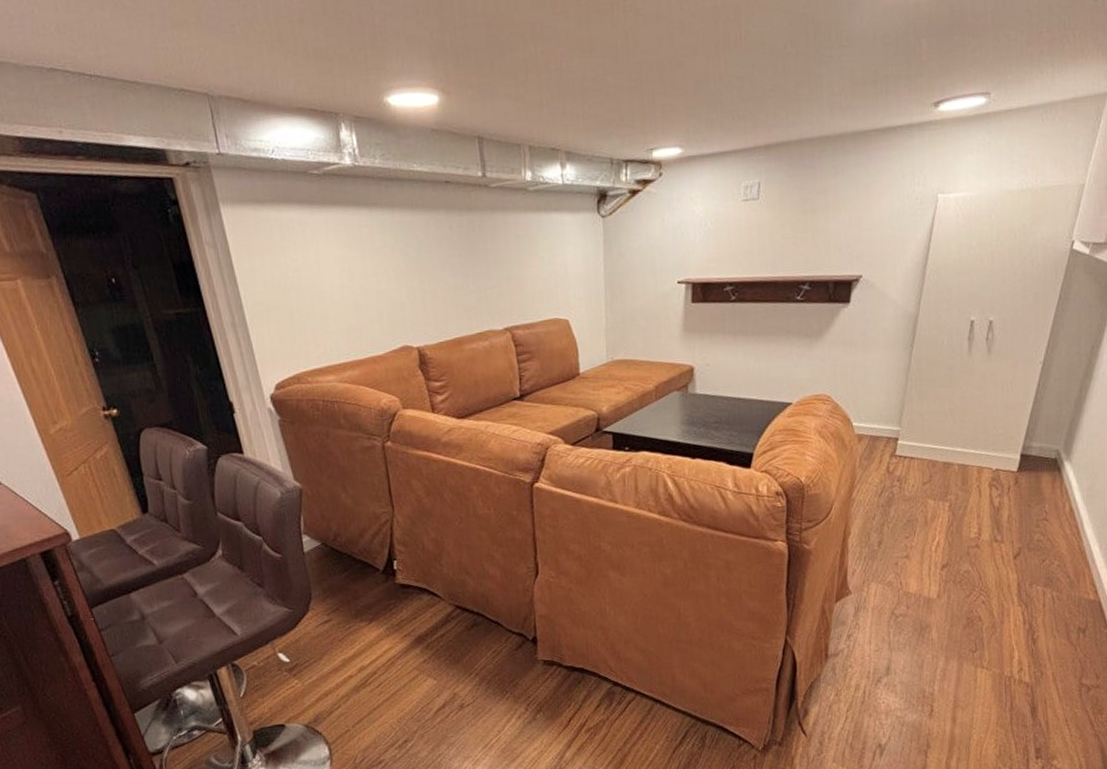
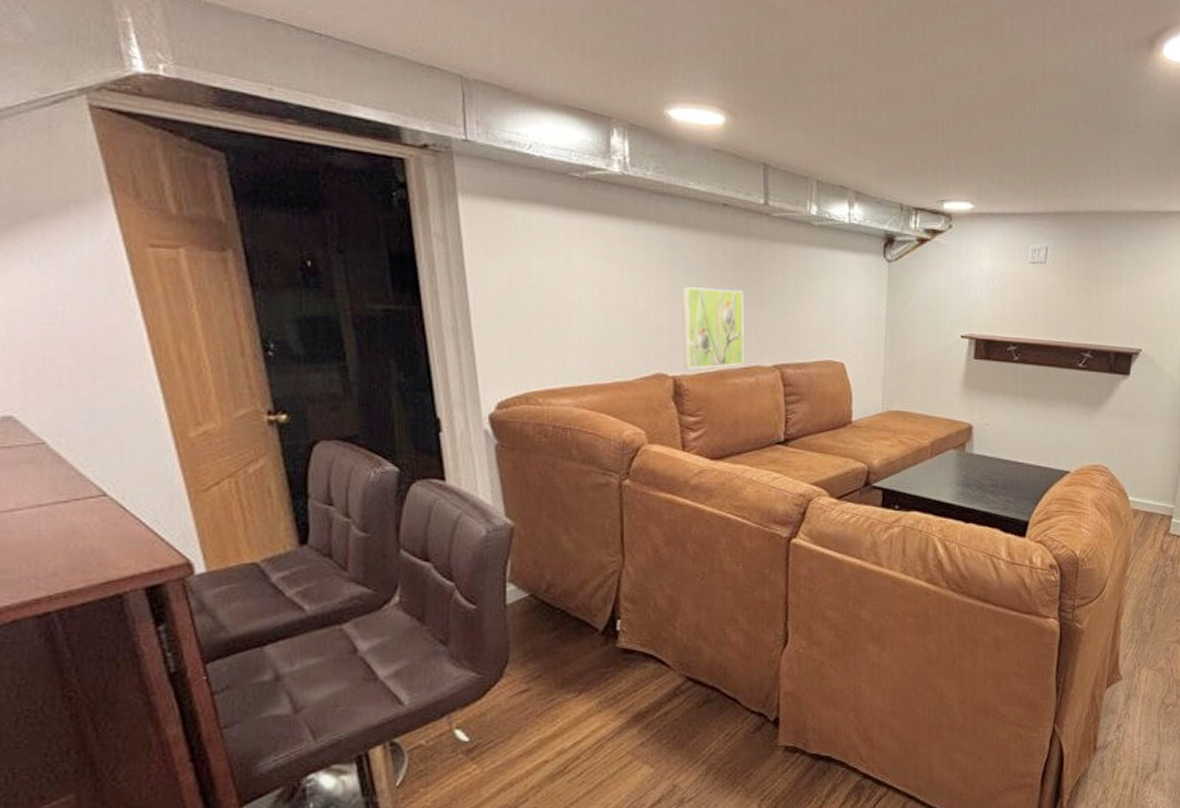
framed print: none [417,261,478,340] -> present [682,287,744,370]

